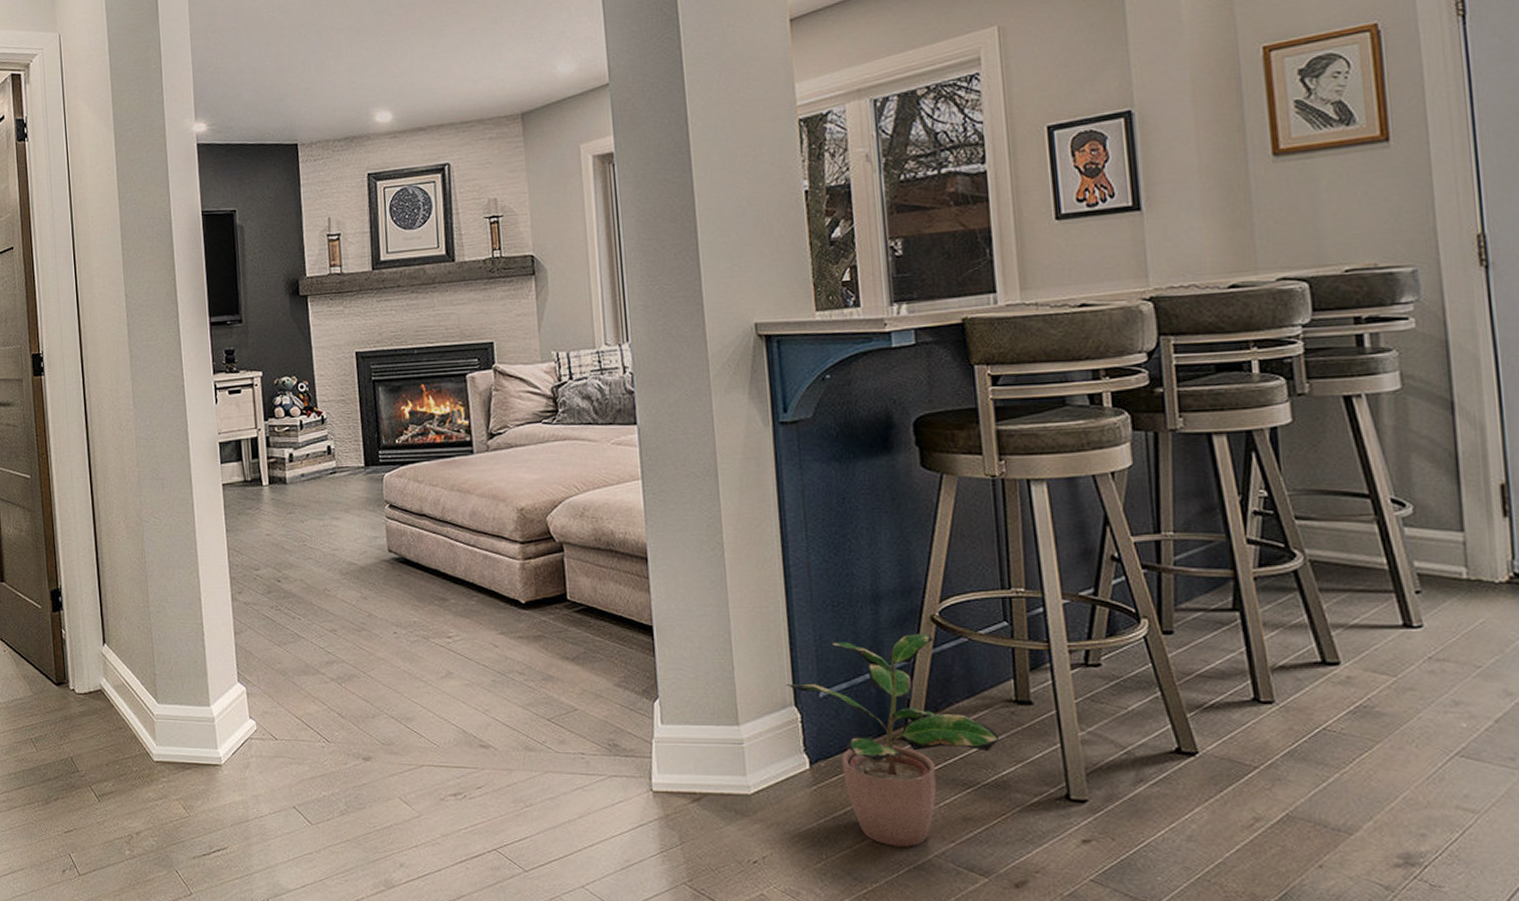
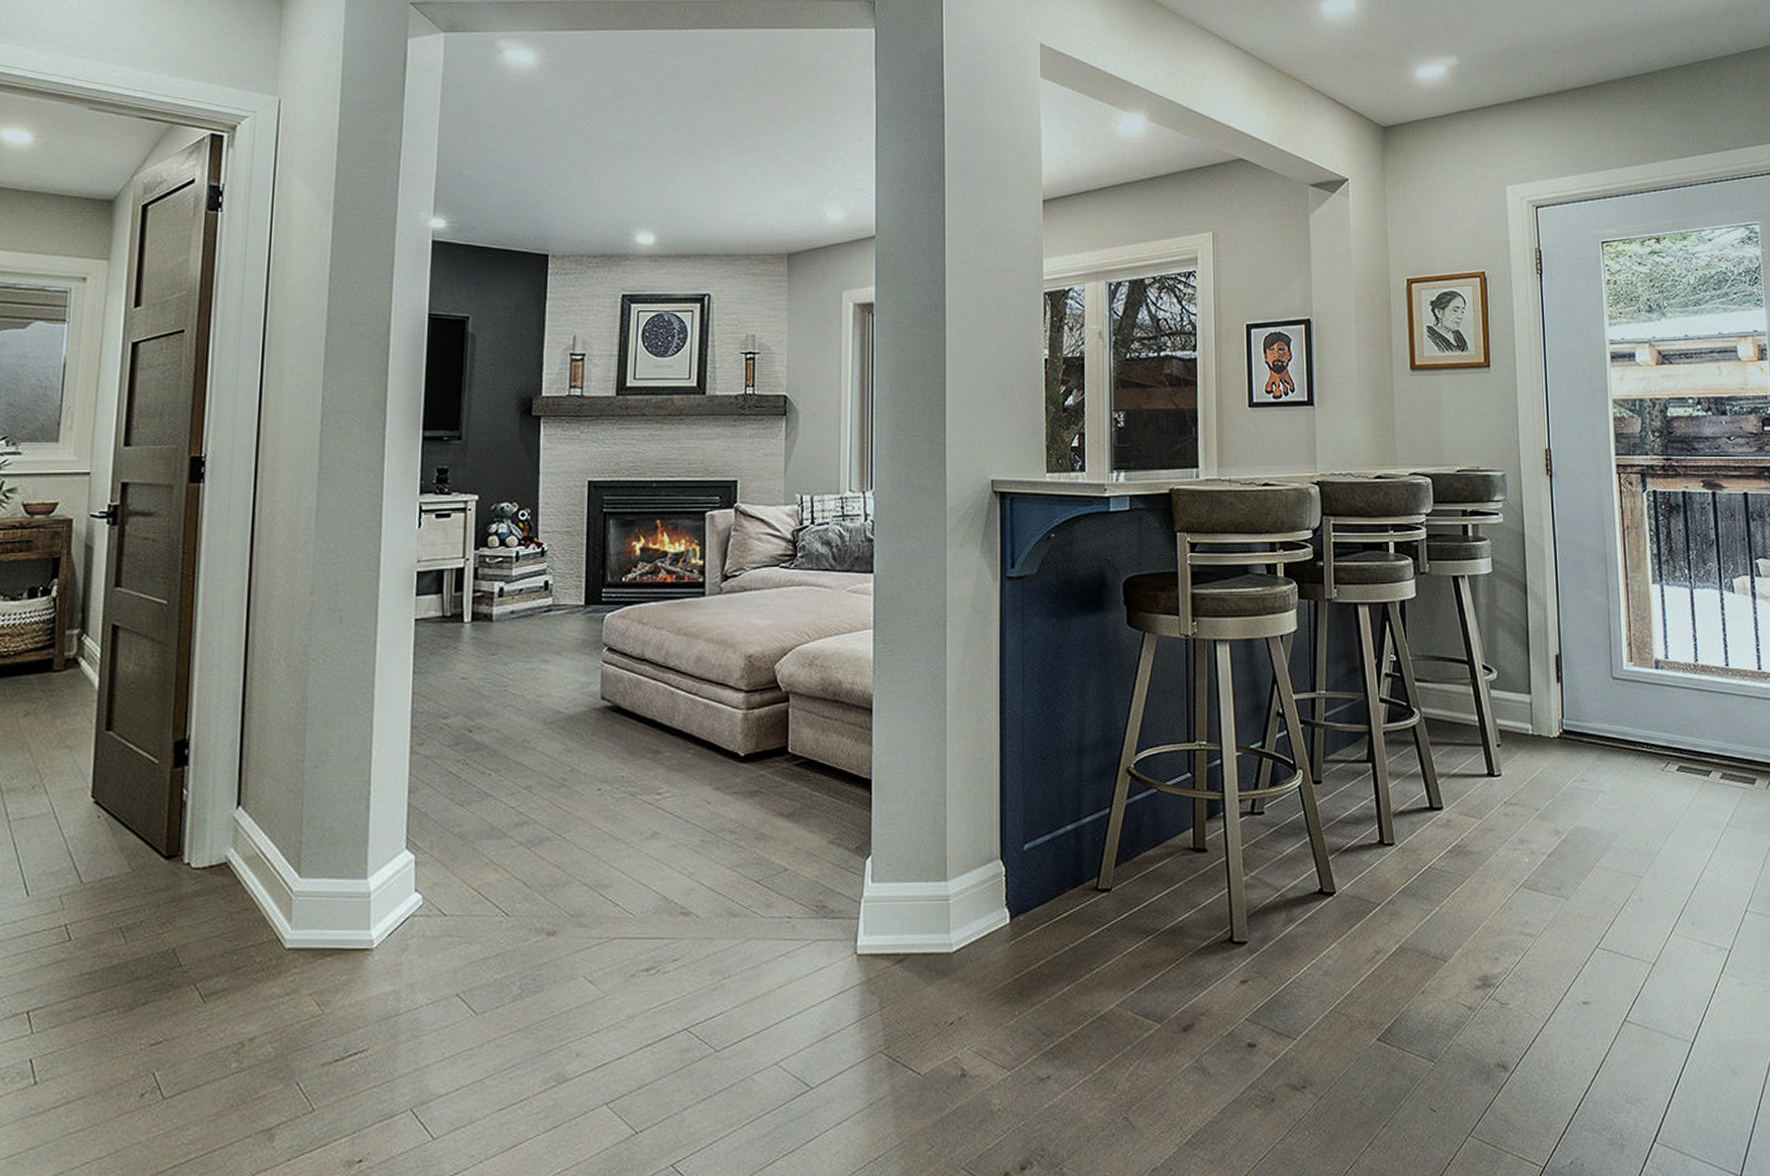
potted plant: present [785,633,1000,847] -> none [993,784,1178,998]

